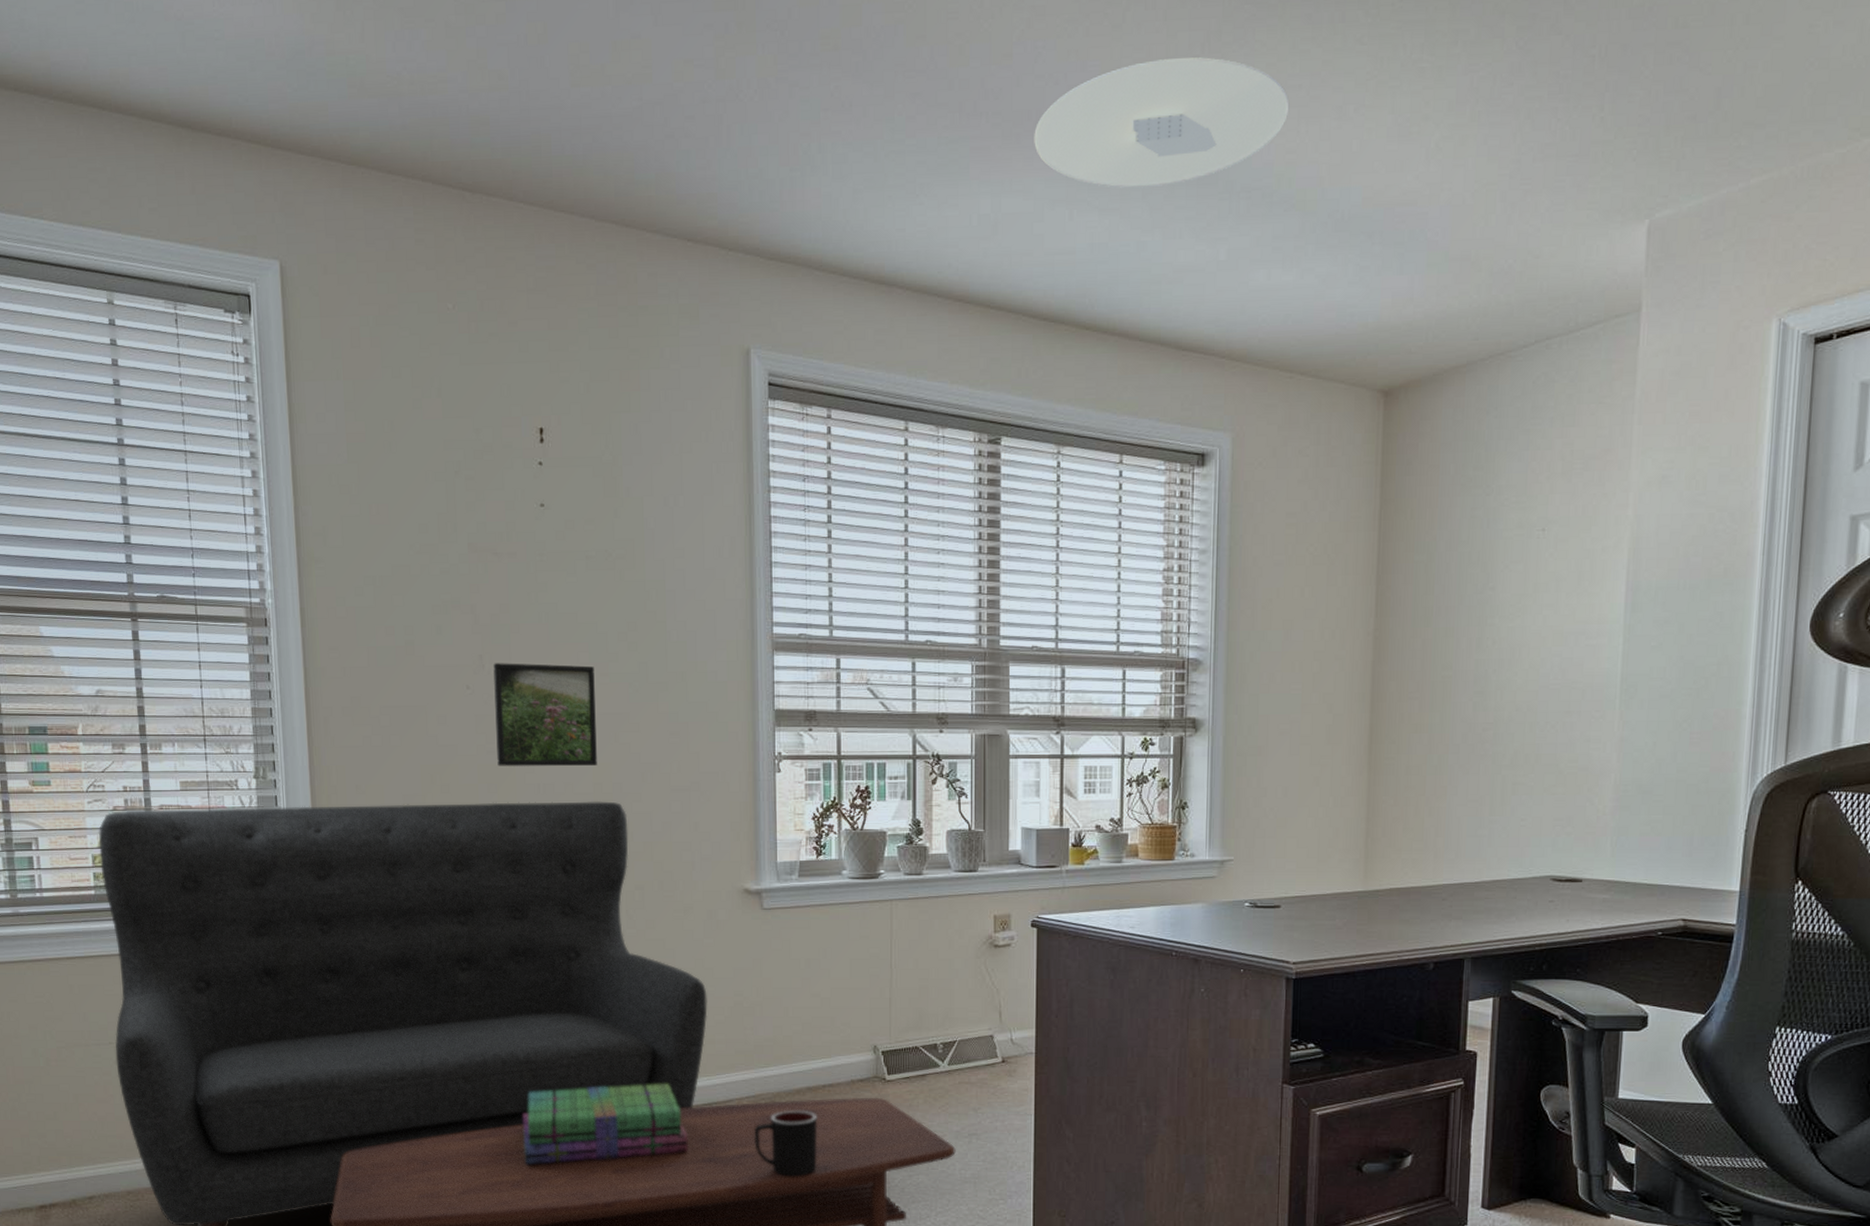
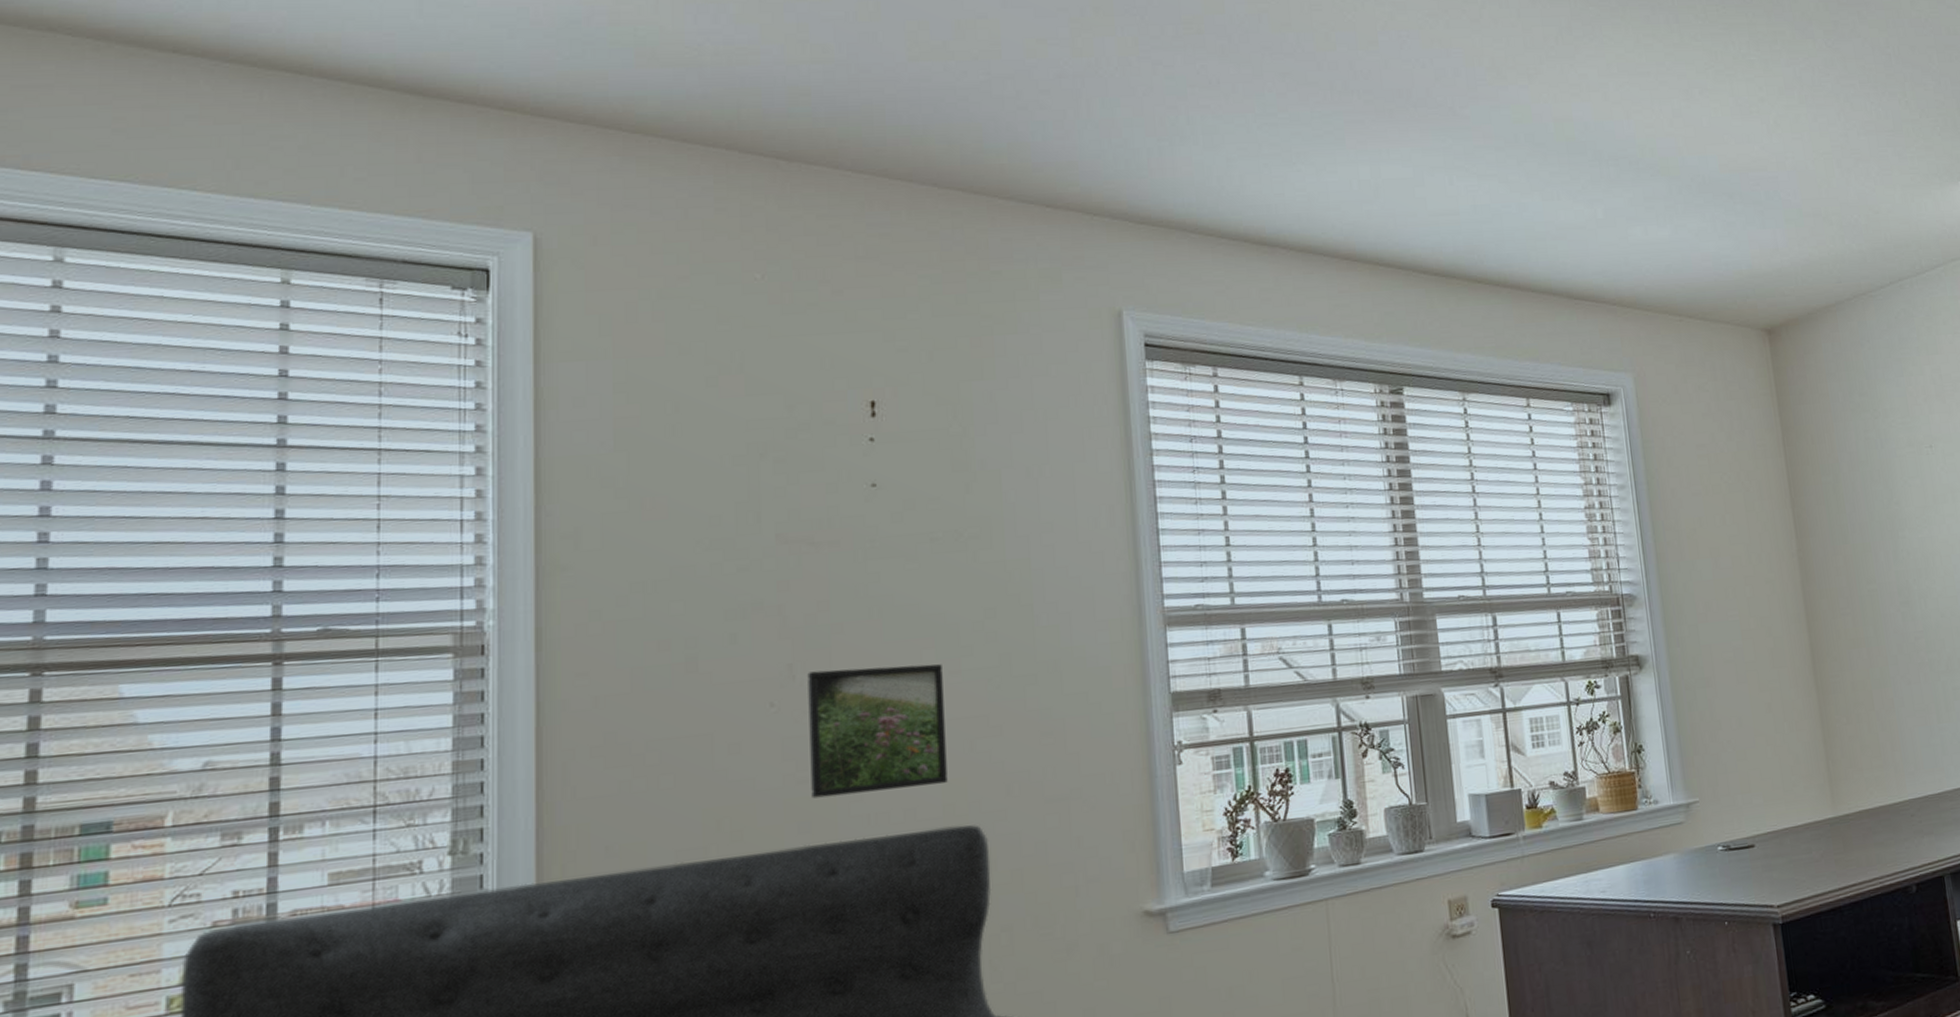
ceiling light: present [1034,57,1290,188] -> none [1406,48,1642,157]

